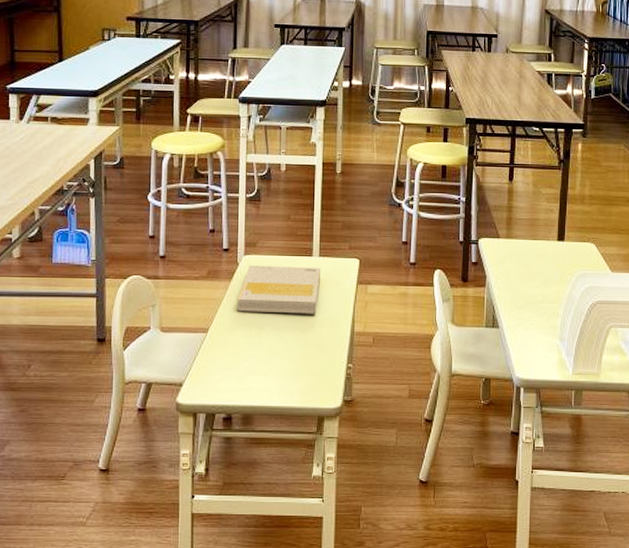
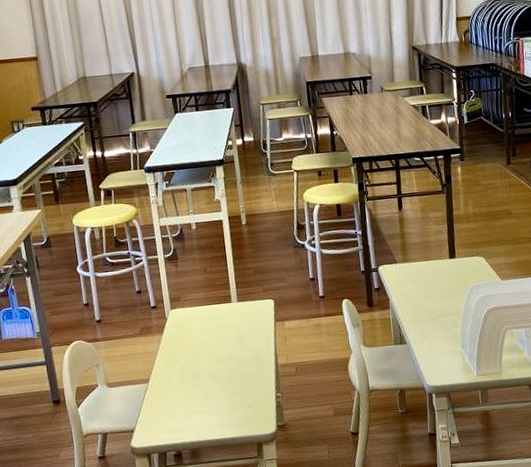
book: present [238,265,321,314] -> none [171,312,242,361]

